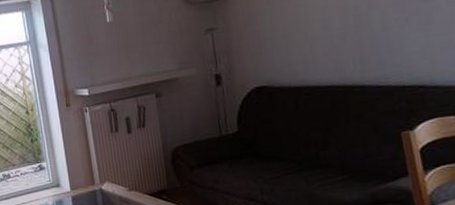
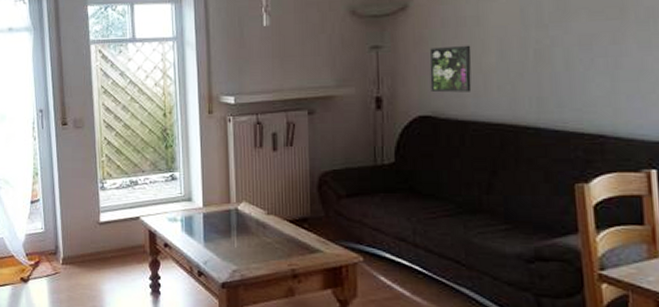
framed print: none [260,18,301,64] -> present [429,45,472,93]

